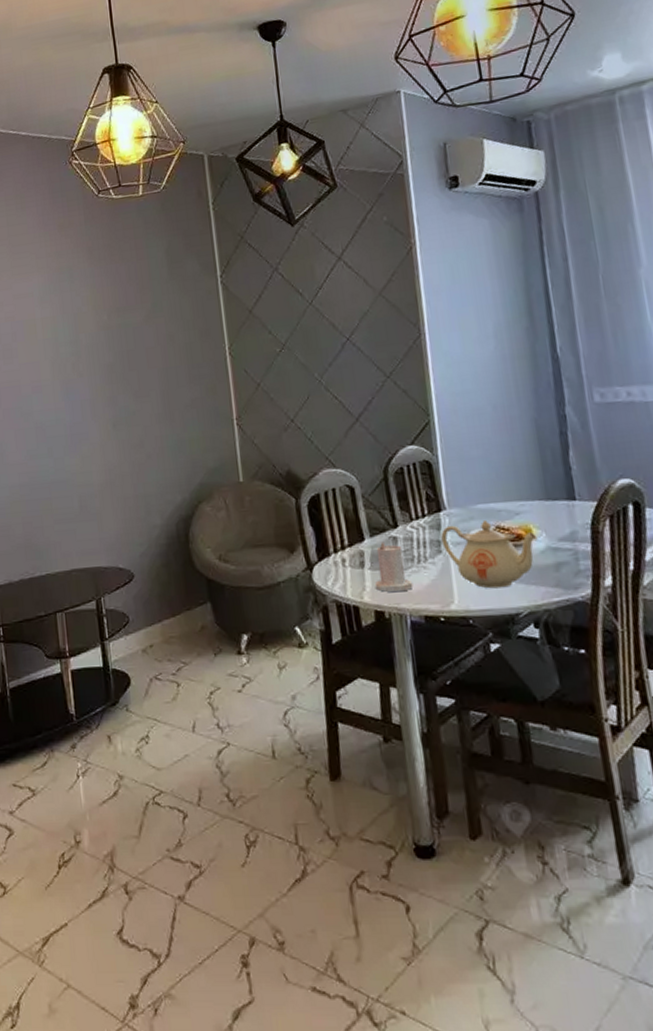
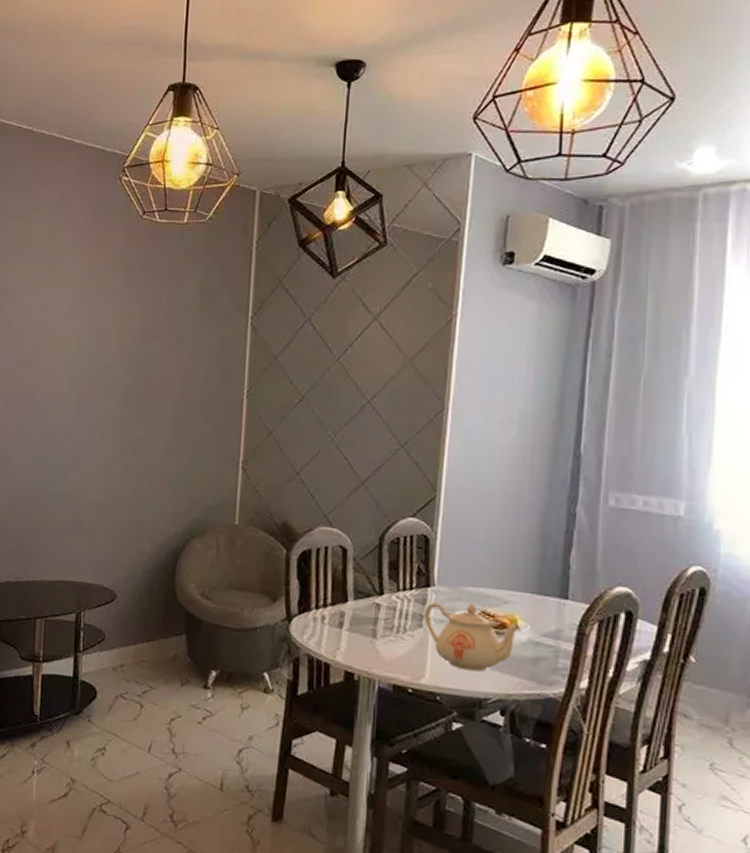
candle: present [374,541,413,593] -> none [349,606,388,658]

